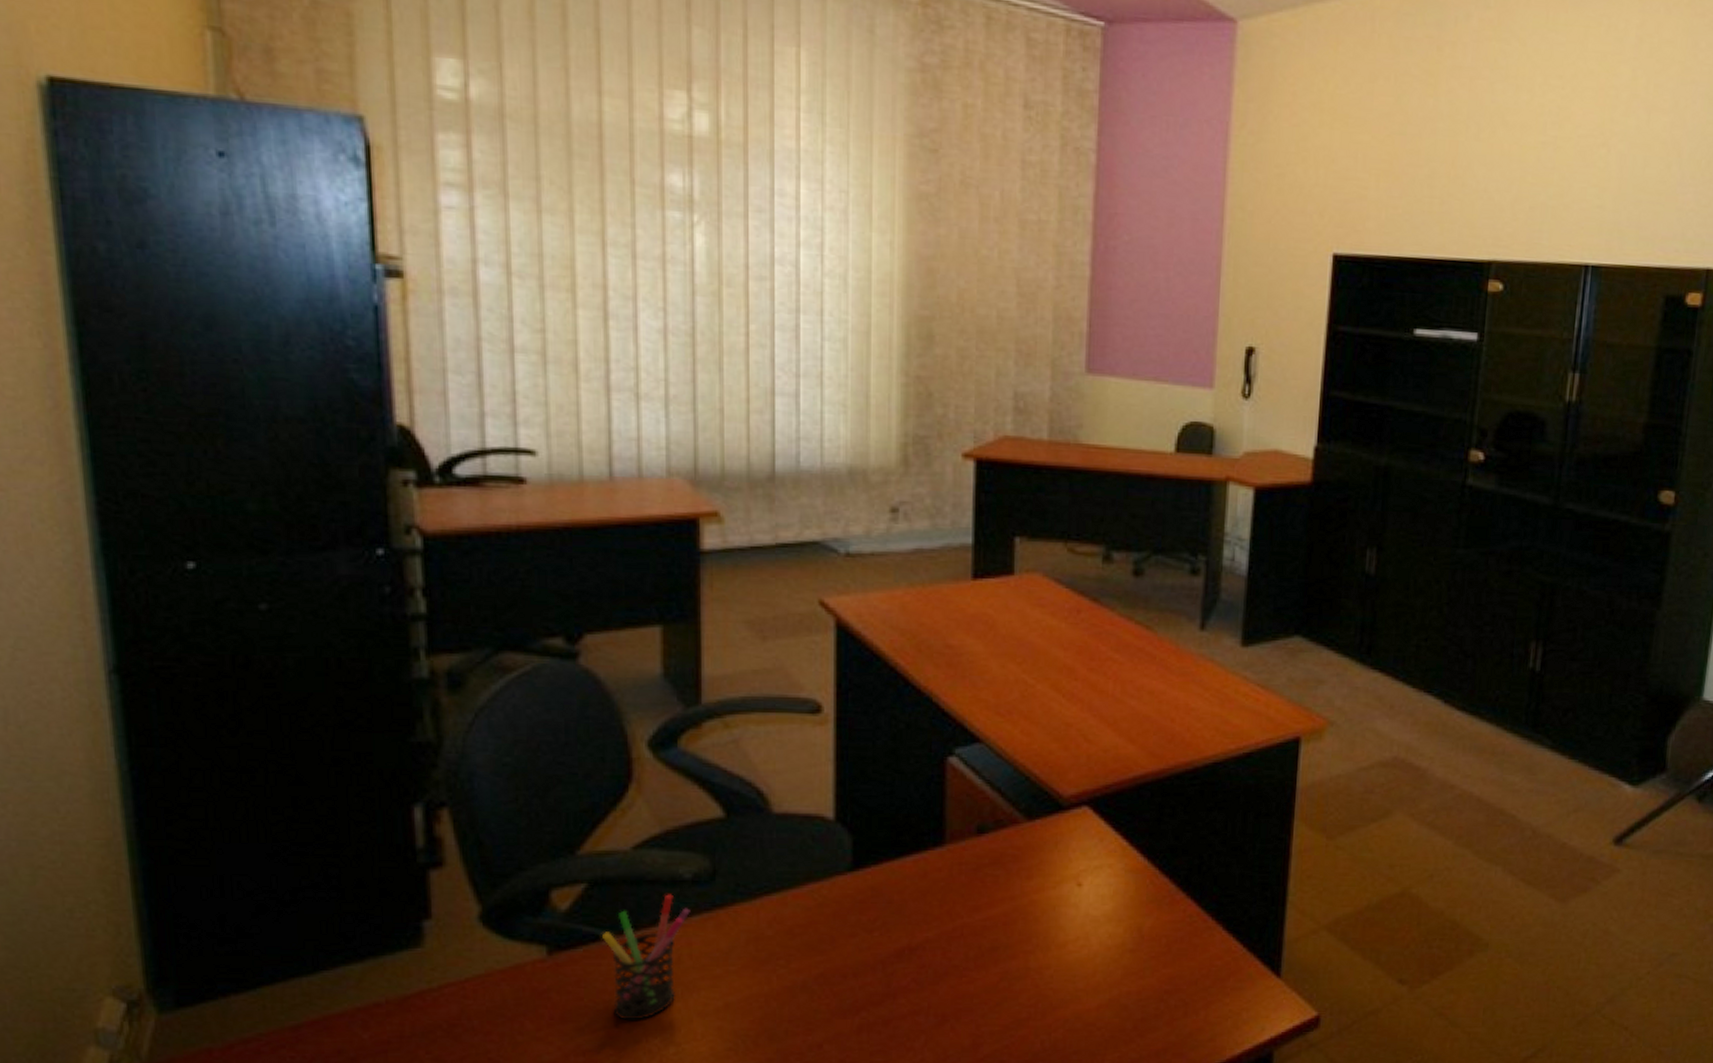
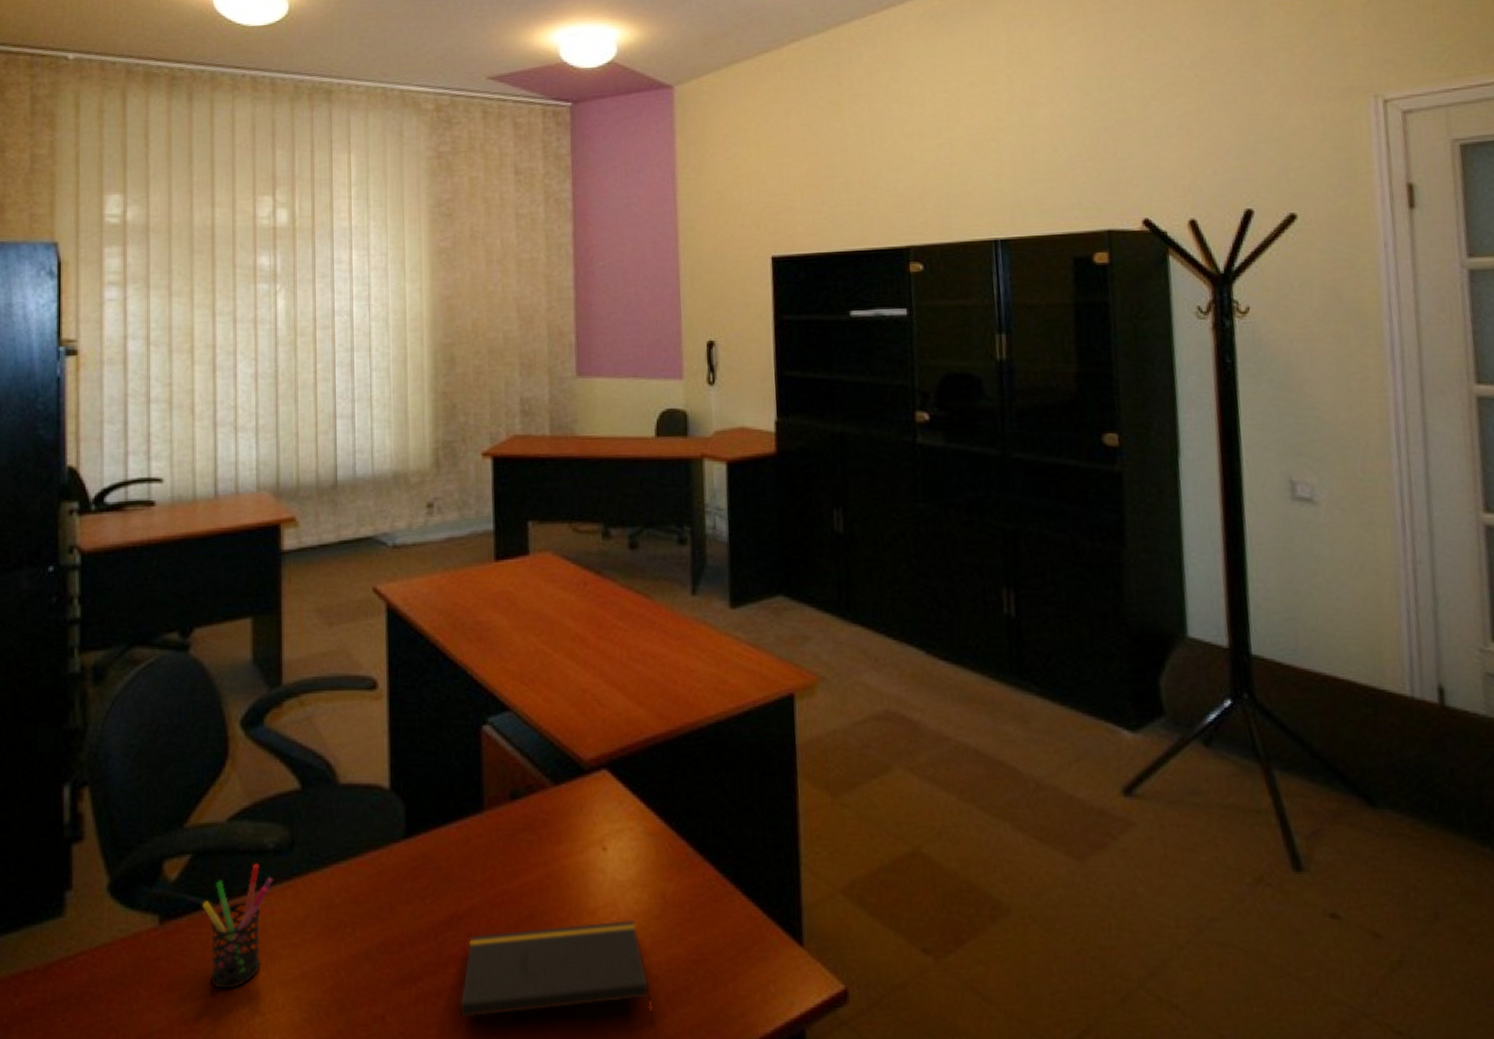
notepad: none [908,952,1119,1045] -> present [460,919,654,1020]

